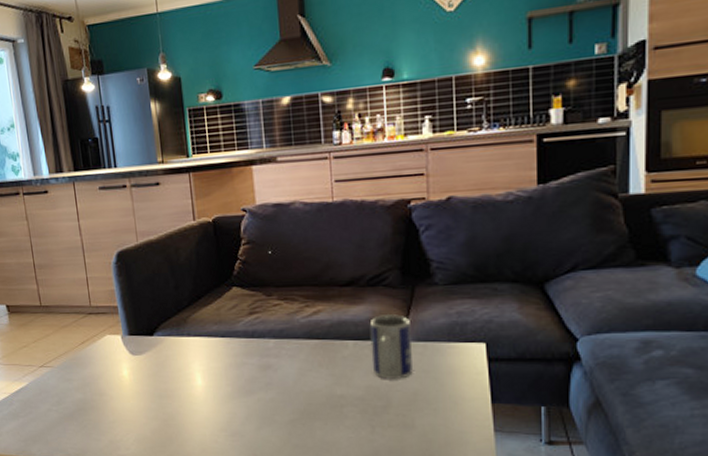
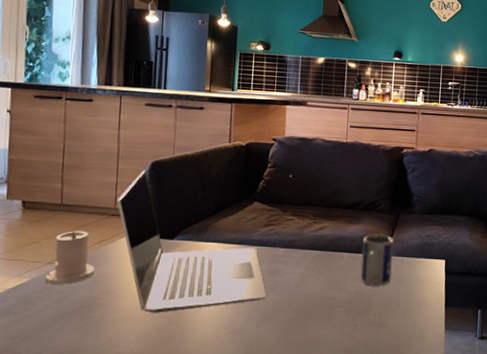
candle: none [41,332,84,388] -> present [45,231,95,285]
laptop: none [91,262,263,414] -> present [117,170,267,313]

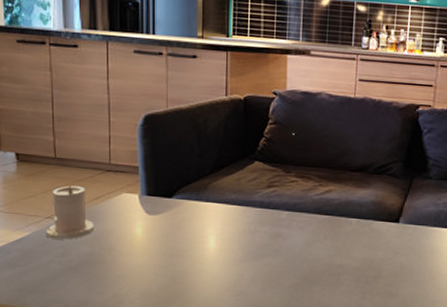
laptop: present [117,170,267,313] -> none [112,123,271,272]
mug: present [360,233,393,286] -> none [369,198,406,254]

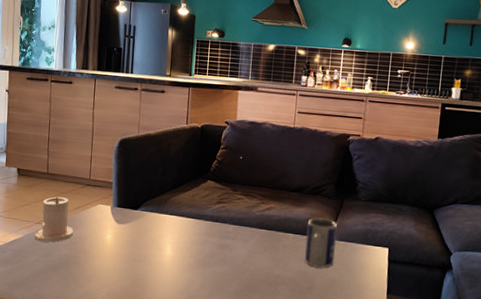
mug: none [369,198,406,254] -> present [304,217,337,268]

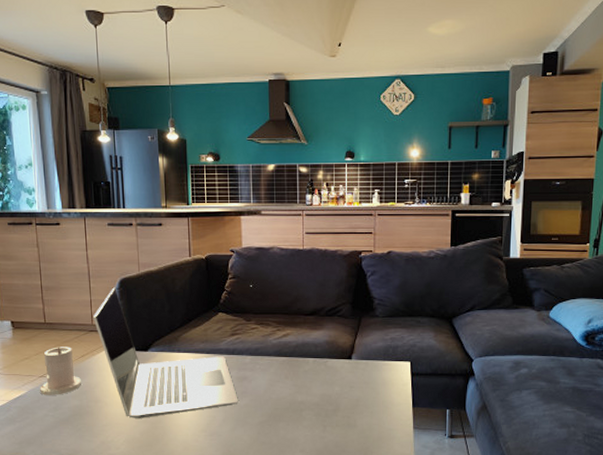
laptop: none [92,146,218,274] -> present [93,287,238,418]
mug: present [304,217,337,268] -> none [326,337,357,389]

